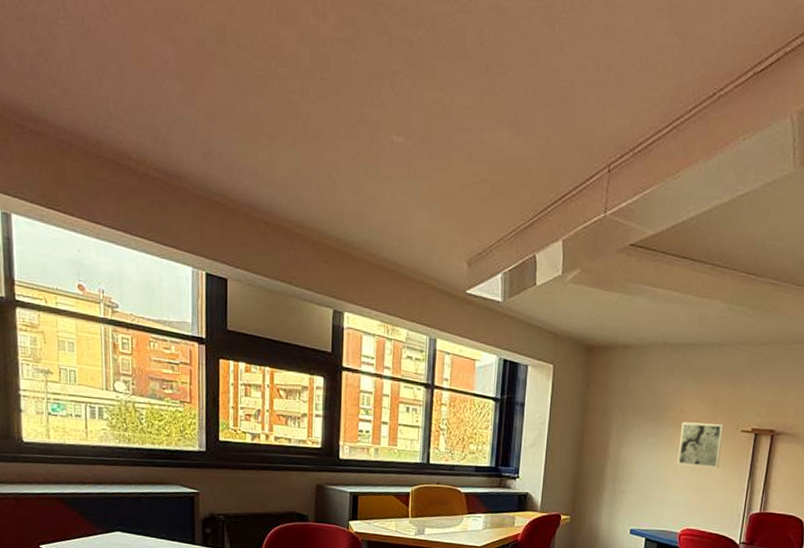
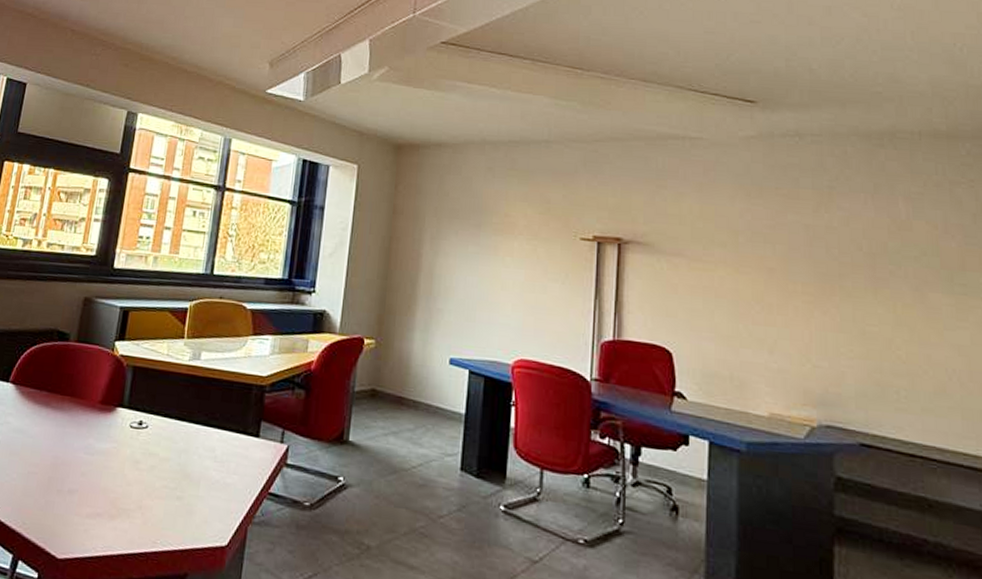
wall art: present [677,422,725,469] -> none [504,228,560,284]

